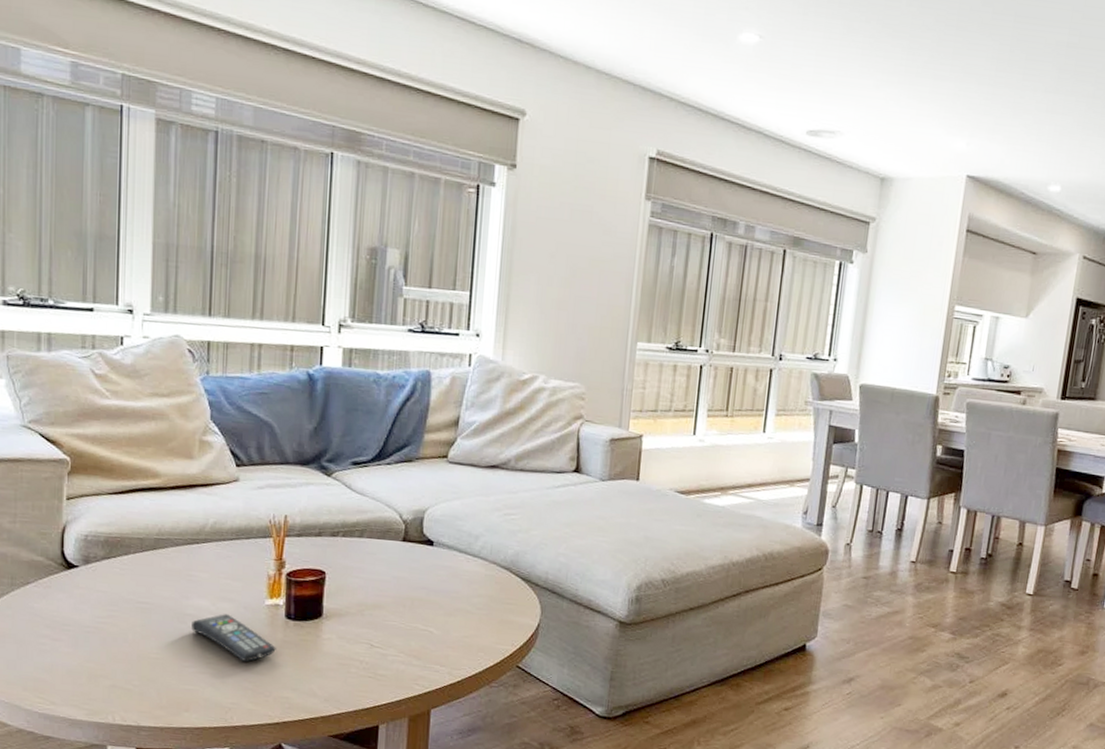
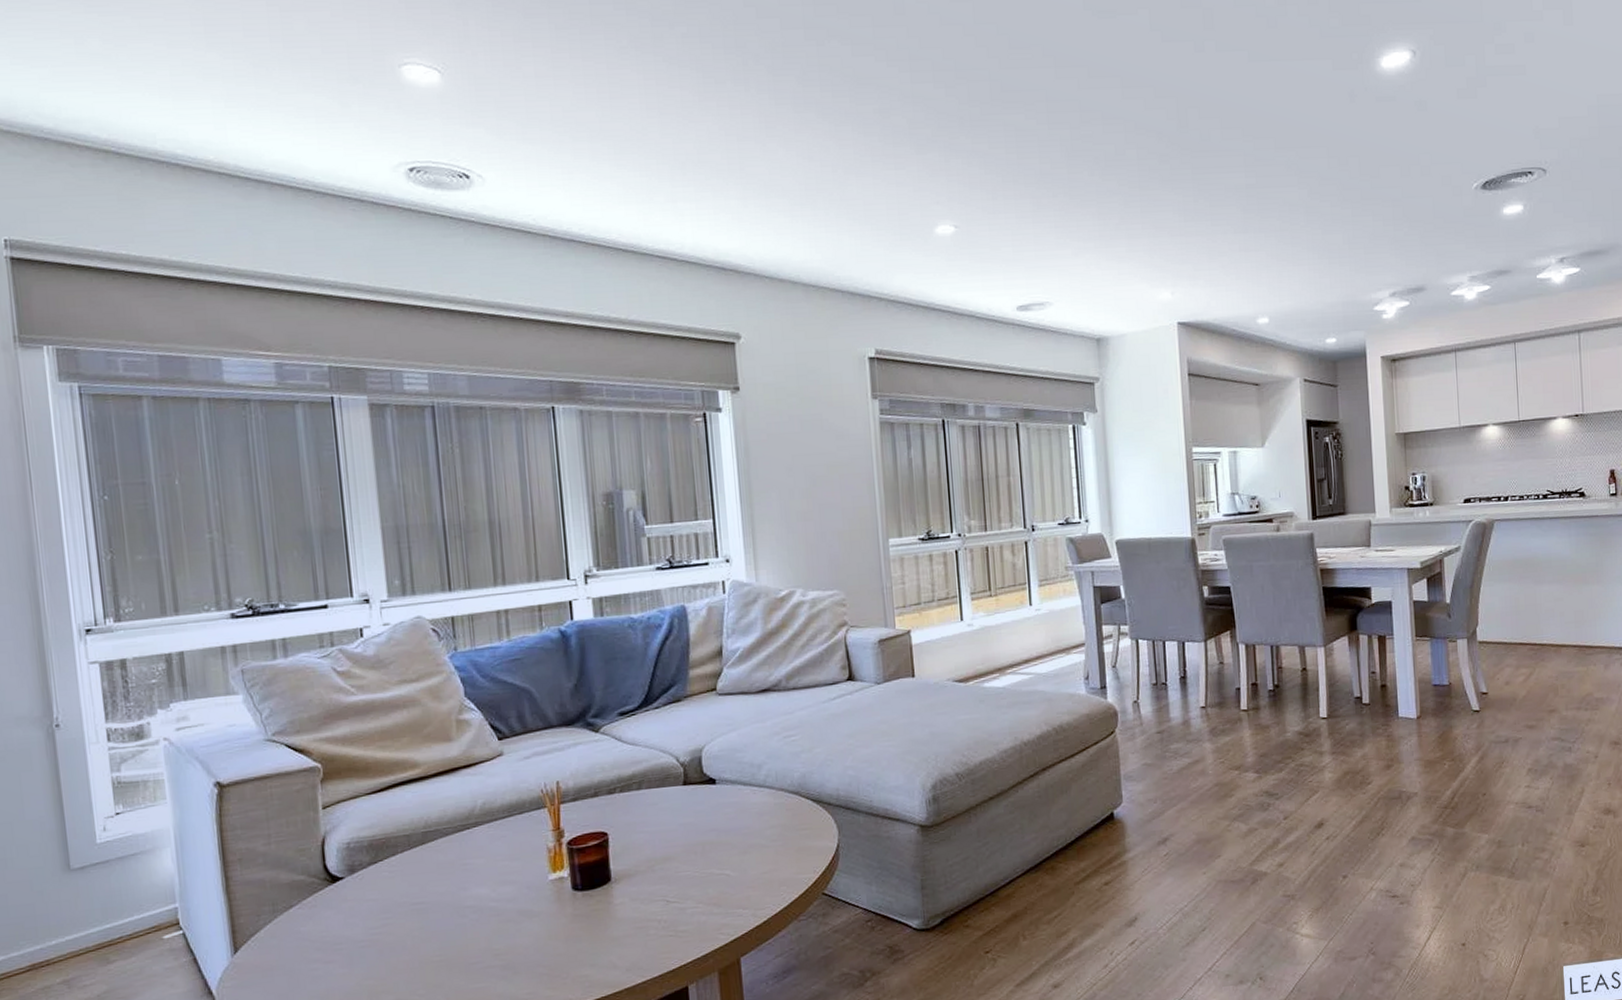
remote control: present [191,614,276,661] -> none [473,898,567,945]

